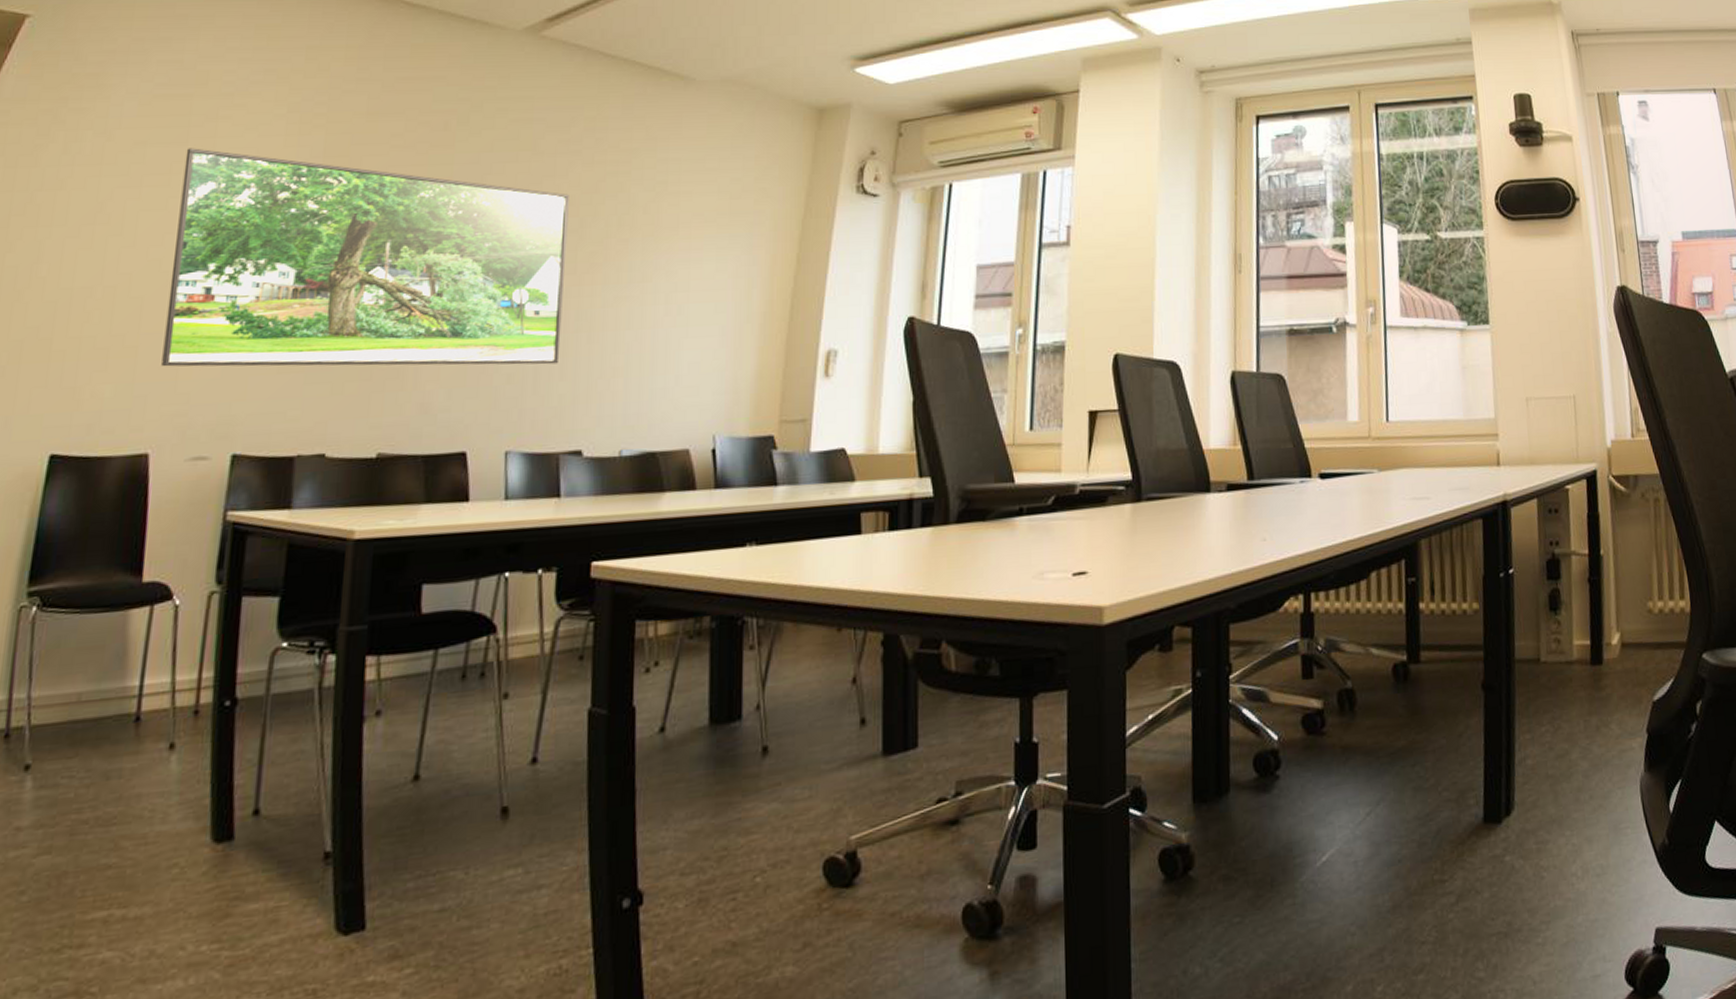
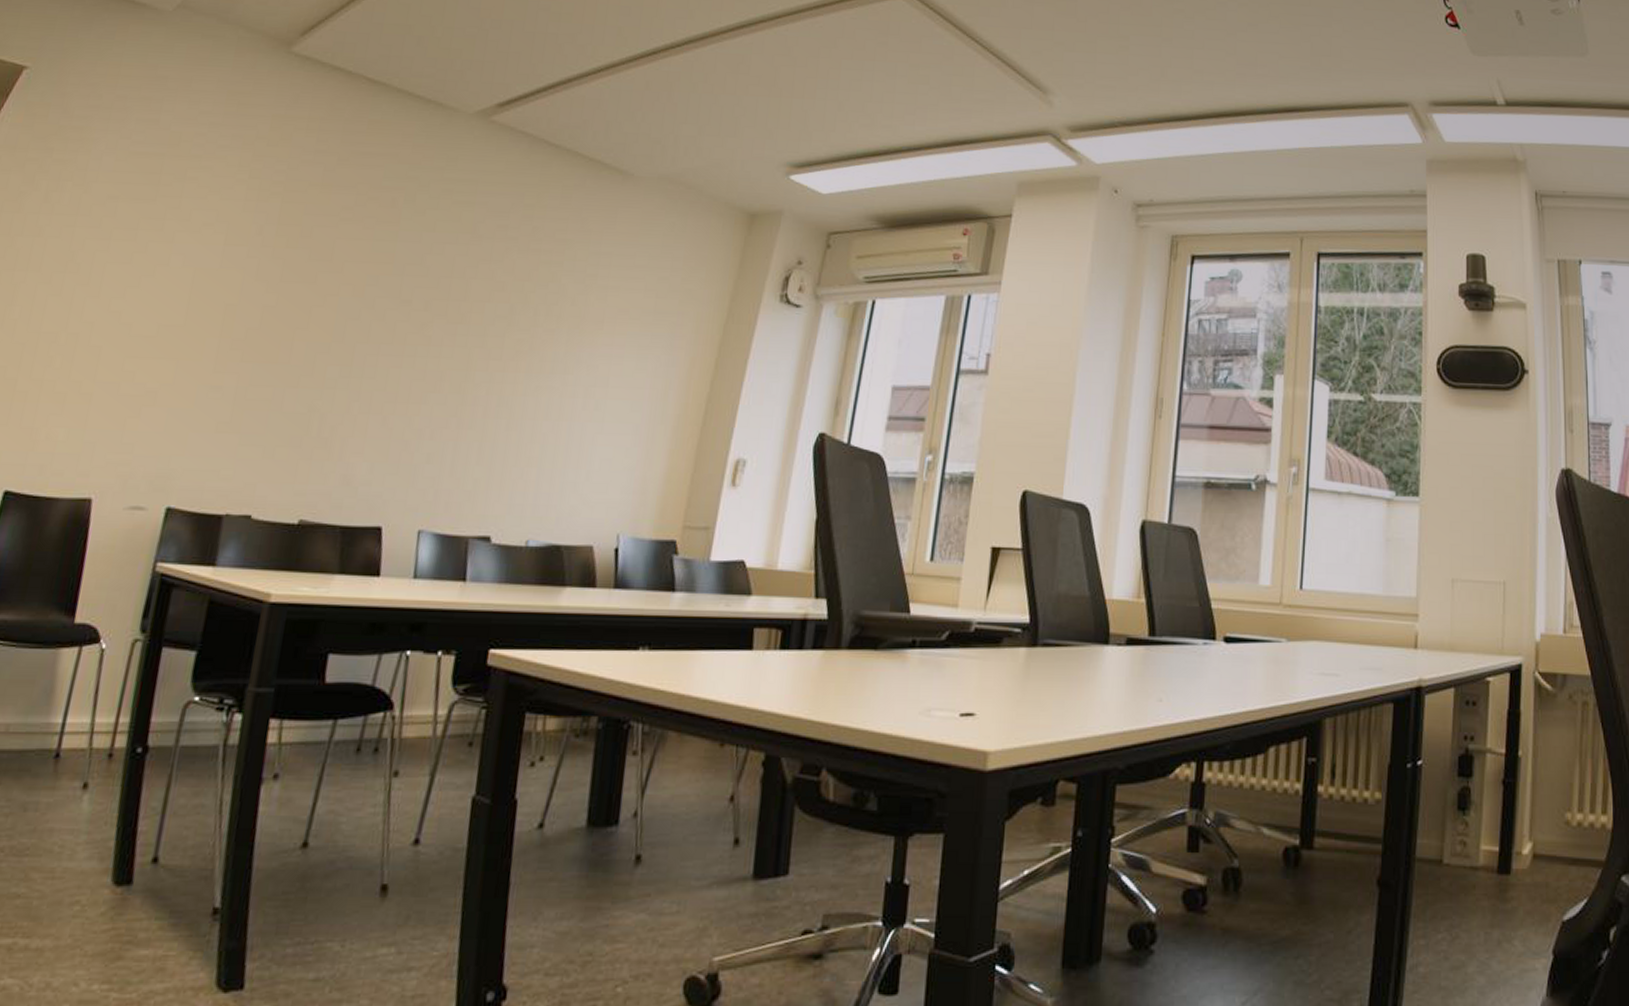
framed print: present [161,148,569,367] -> none [112,206,502,448]

